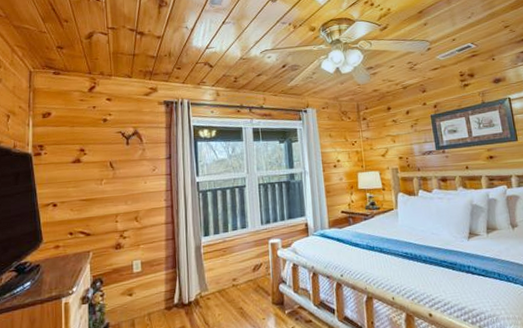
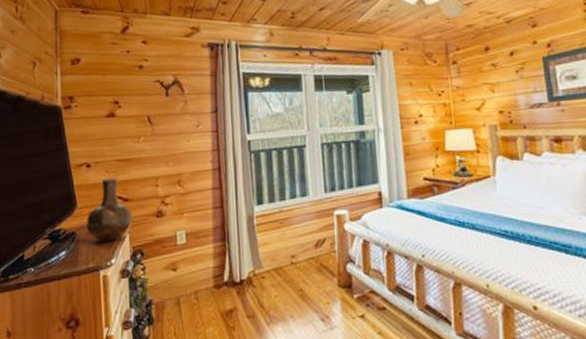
vase: none [50,215,94,273] -> present [86,177,133,243]

